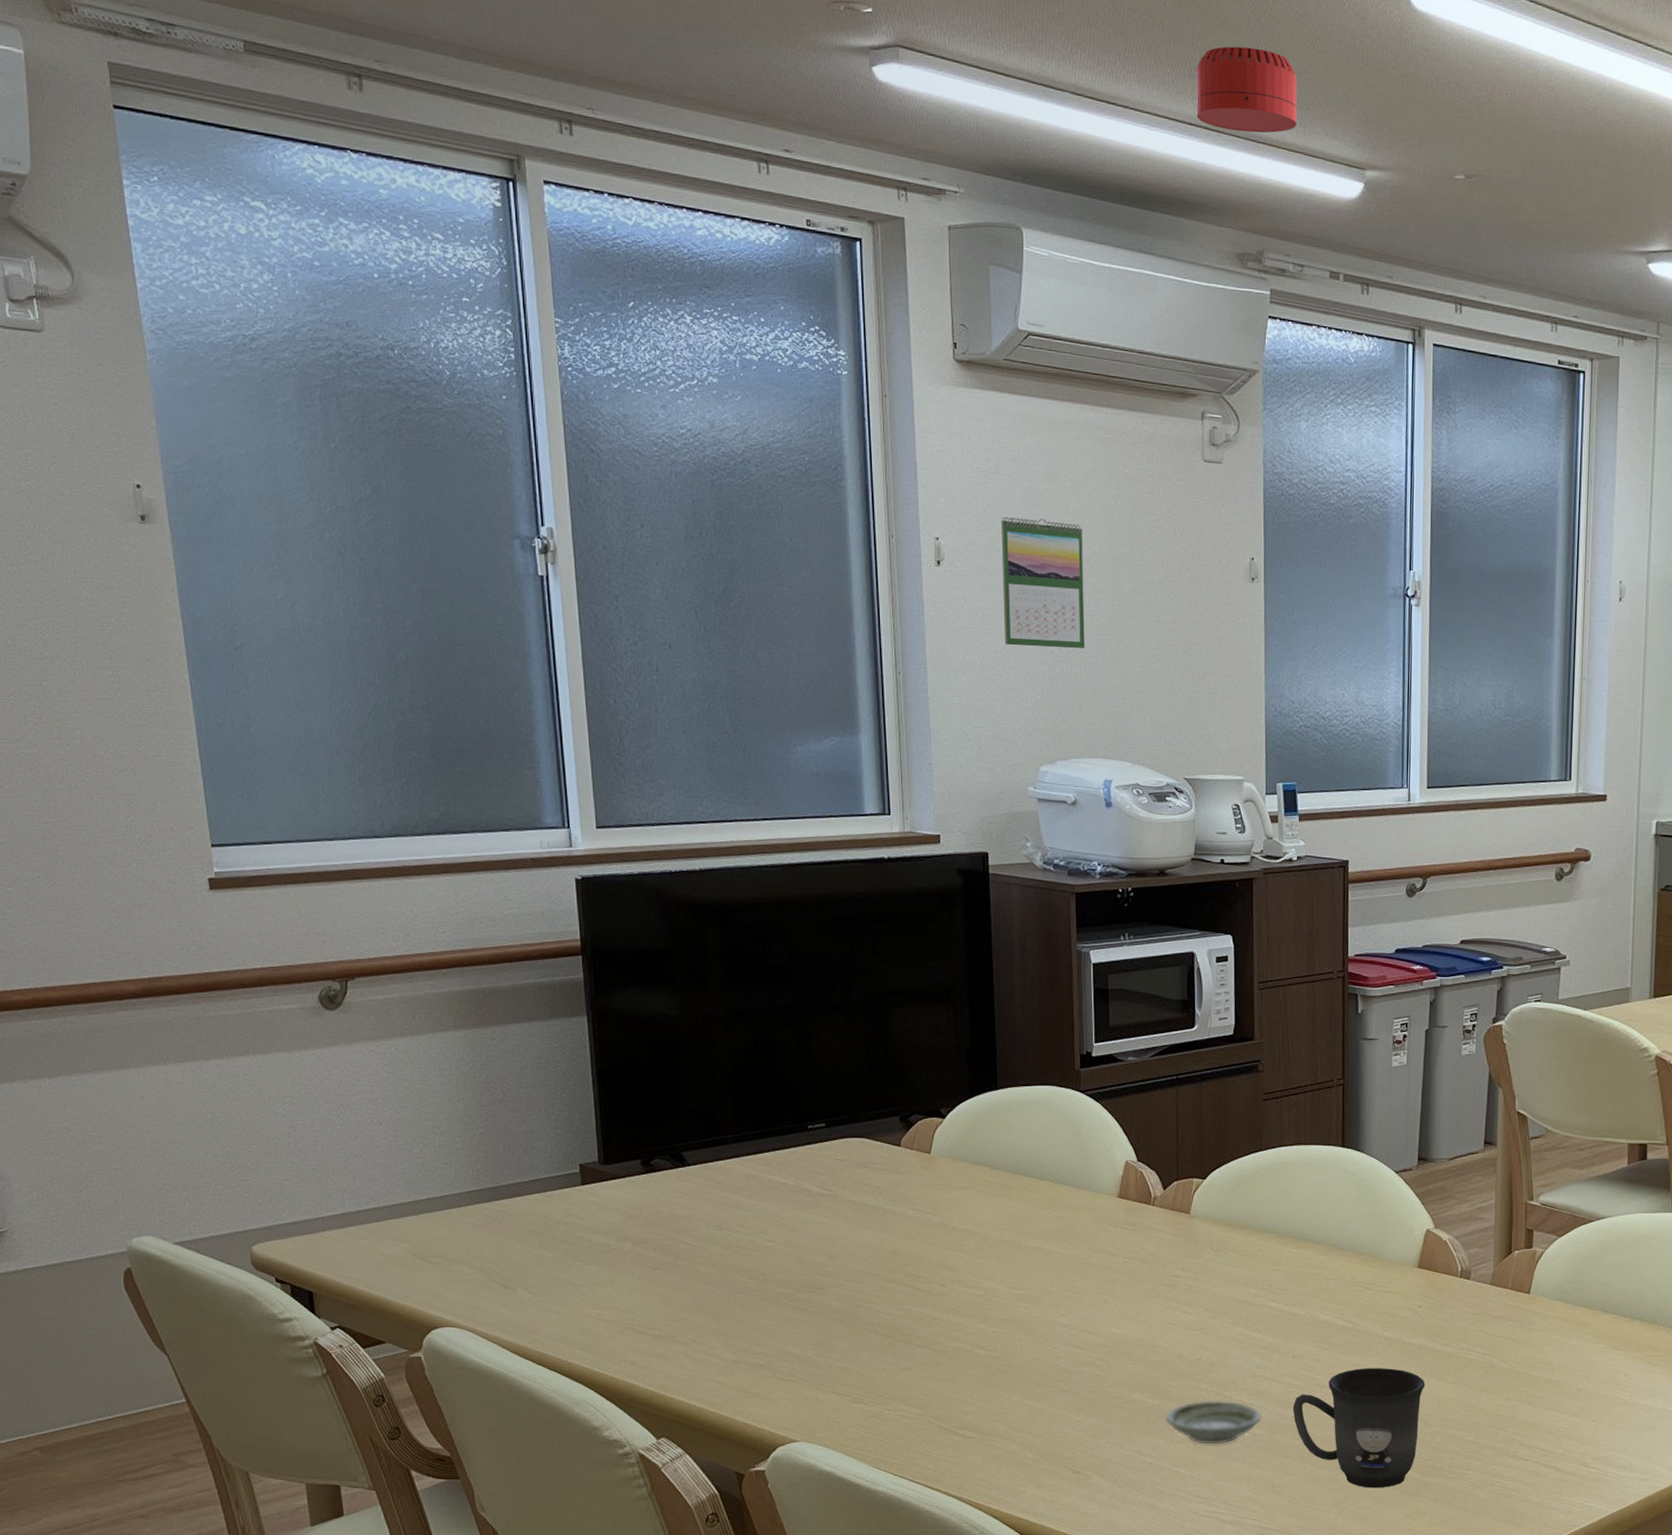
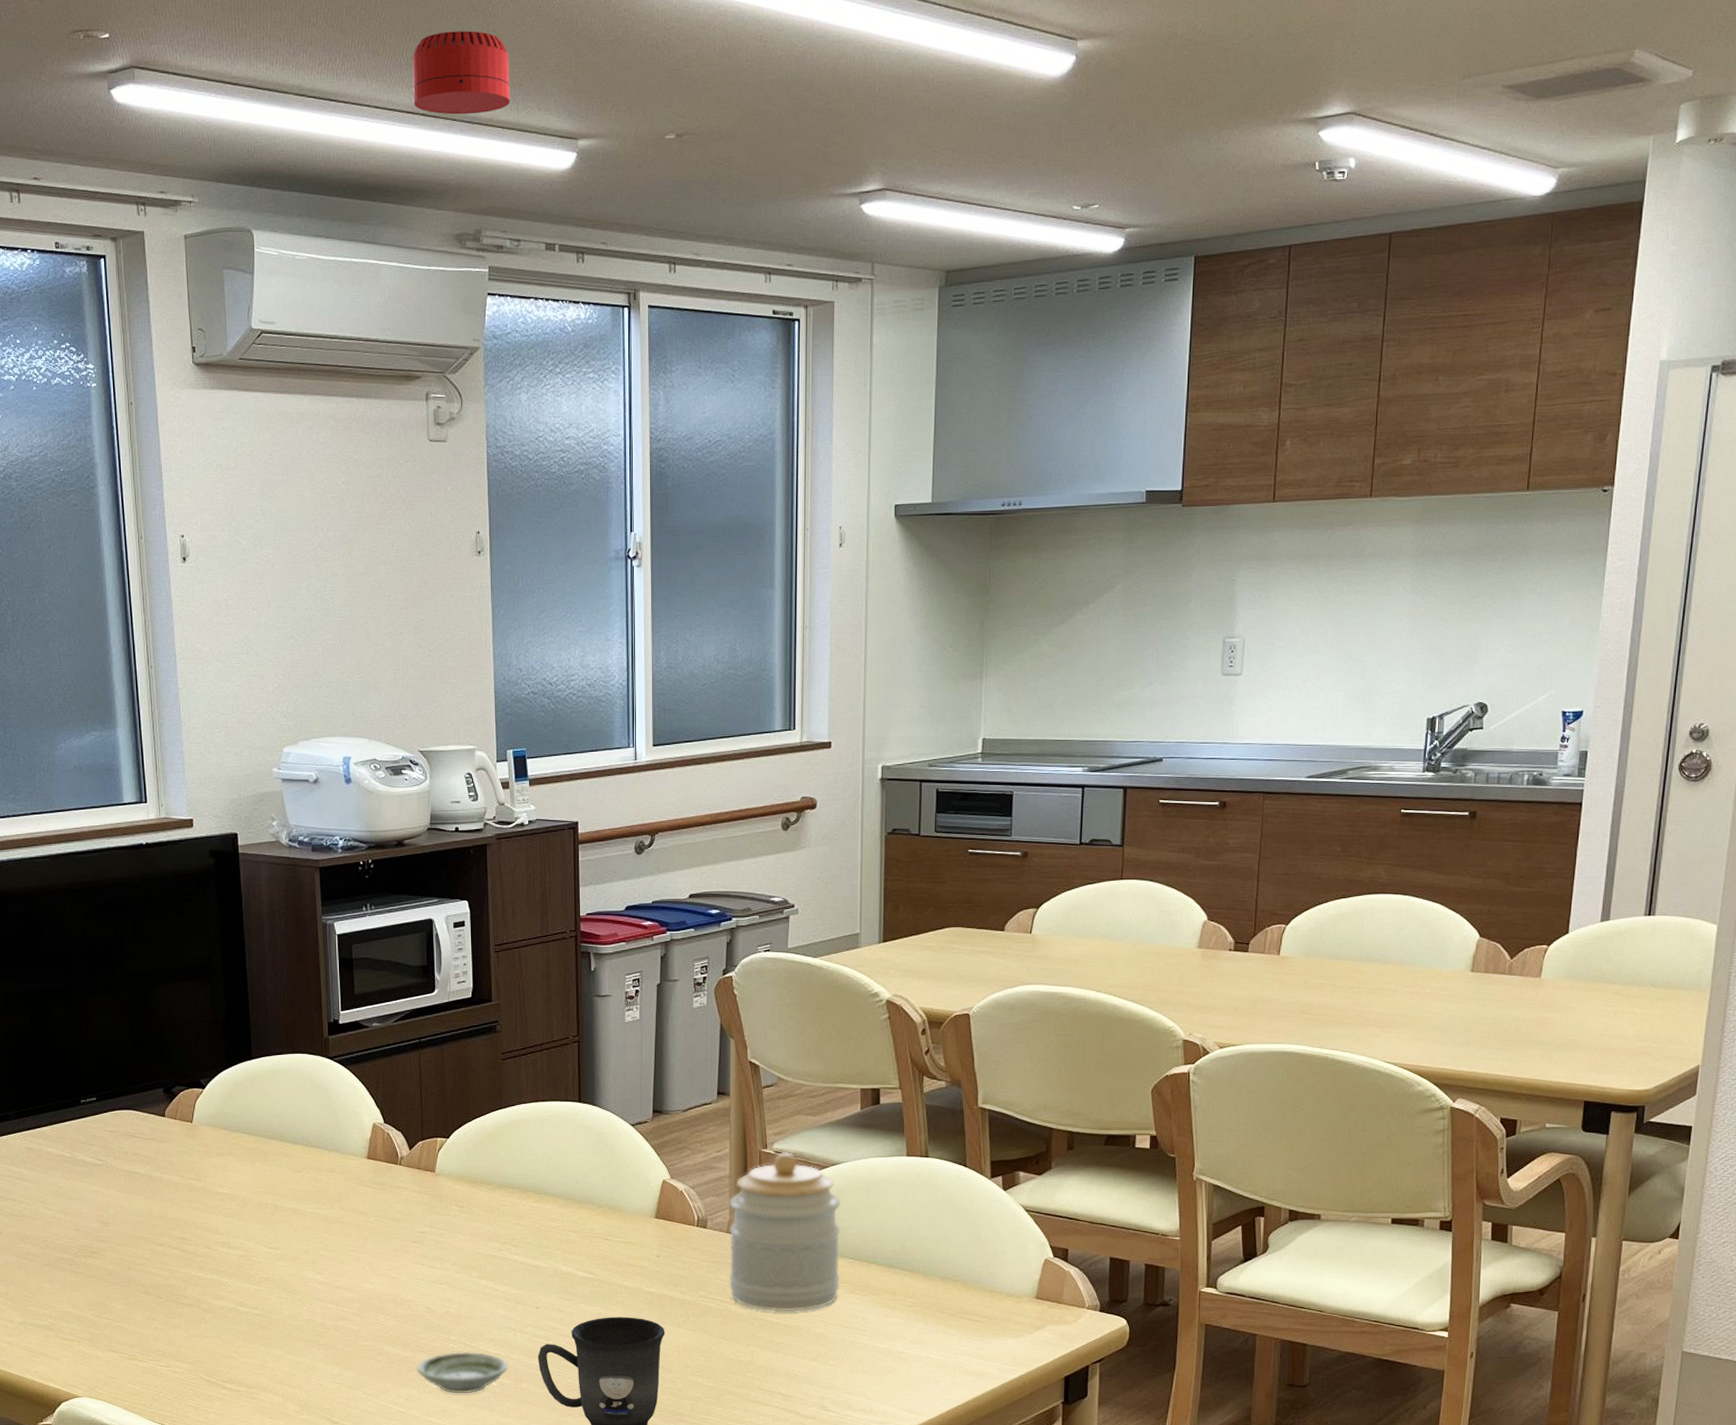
calendar: present [1000,517,1085,649] -> none [240,509,322,634]
jar: none [1491,1205,1606,1367] -> present [728,1152,841,1312]

